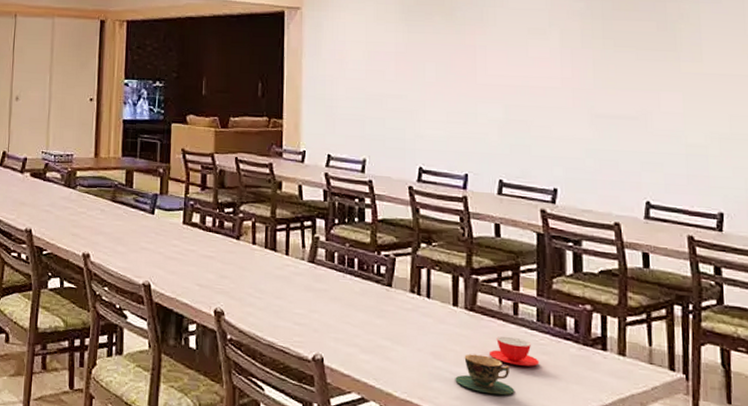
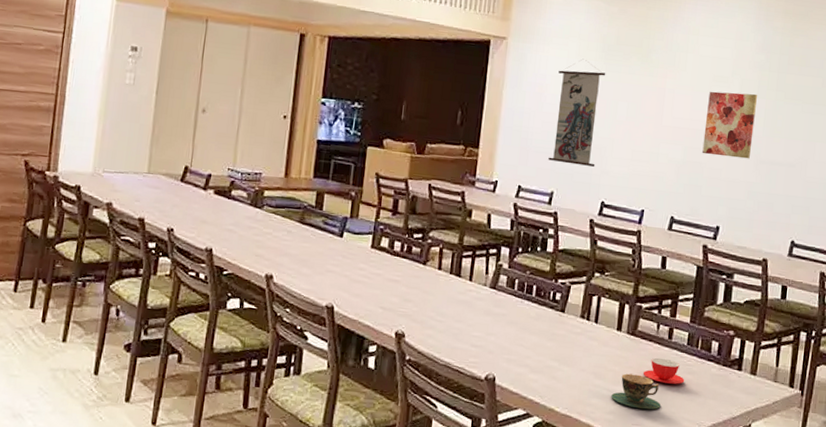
wall scroll: none [356,22,409,131] -> present [548,58,606,167]
wall art: none [525,44,583,114] -> present [702,91,757,159]

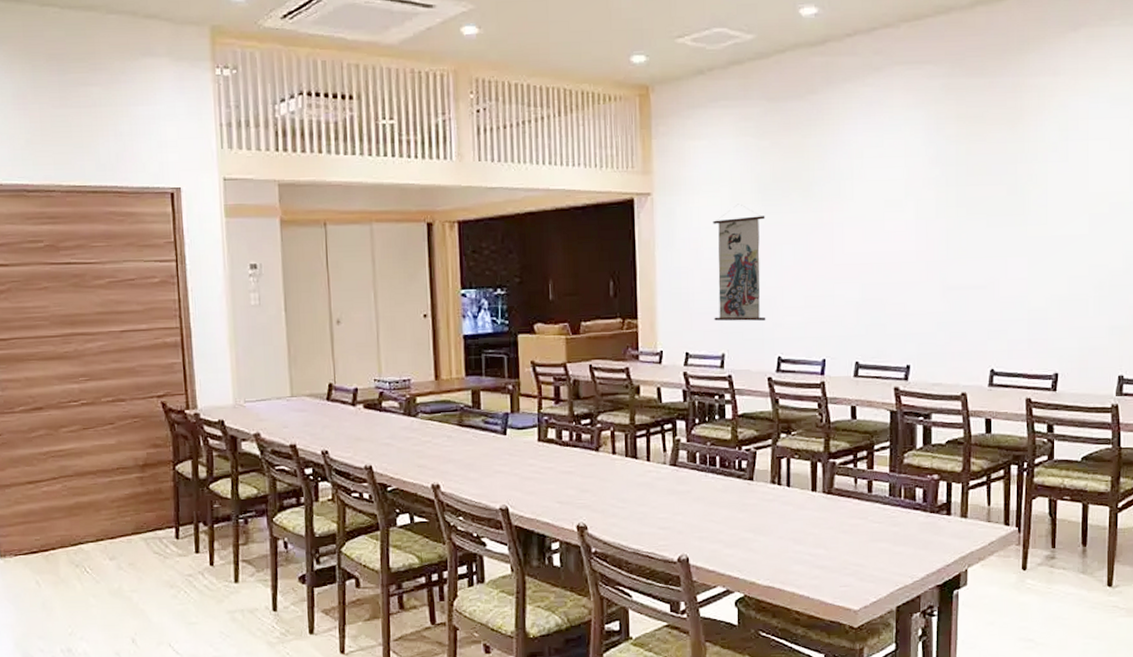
teacup: present [611,373,661,410] -> none [814,534,869,570]
teacup: present [643,357,685,384] -> none [845,513,891,539]
wall art: present [702,91,757,159] -> none [881,214,936,289]

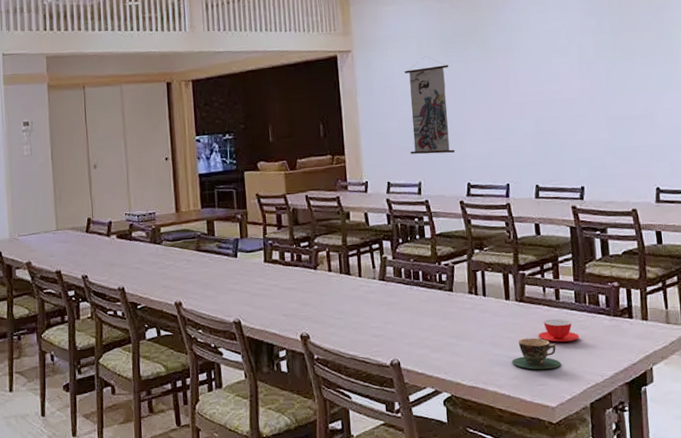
teacup: none [814,534,869,570] -> present [512,338,562,370]
teacup: none [845,513,891,539] -> present [538,318,580,342]

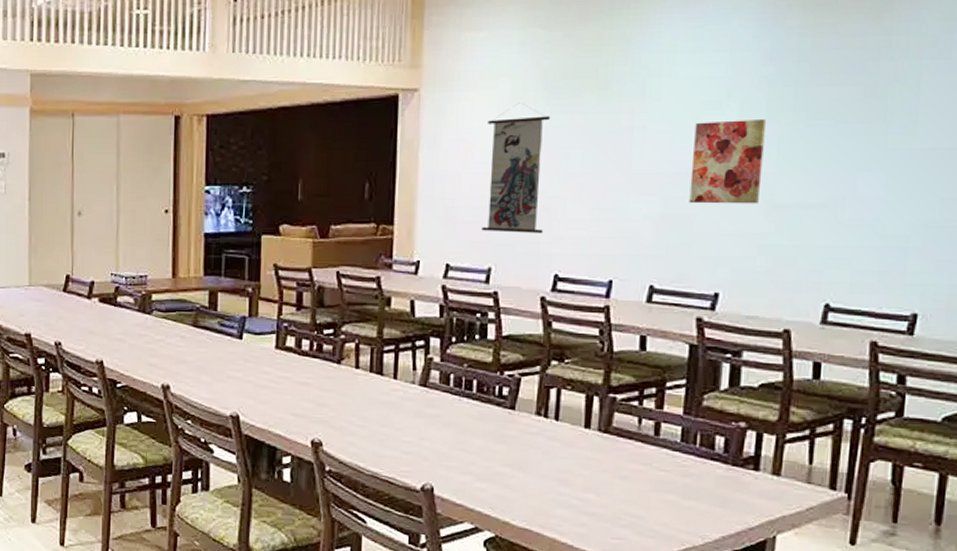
teacup: present [512,338,562,370] -> none [581,478,649,521]
teacup: present [538,318,580,342] -> none [622,458,680,490]
wall art: none [549,57,600,122] -> present [689,118,765,204]

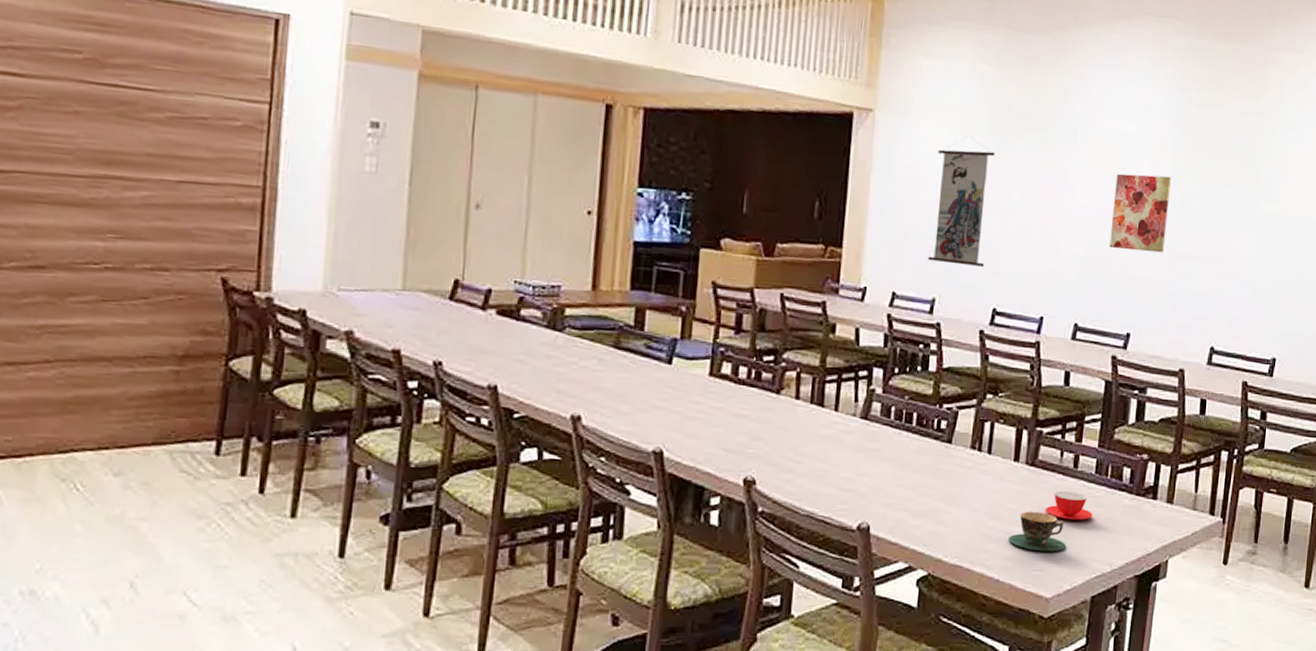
teacup: none [581,478,649,521] -> present [1008,511,1067,552]
teacup: none [622,458,680,490] -> present [1045,490,1093,520]

